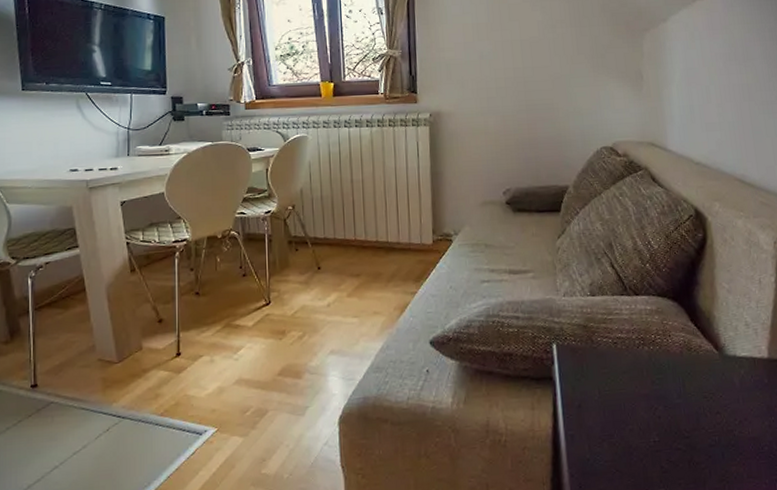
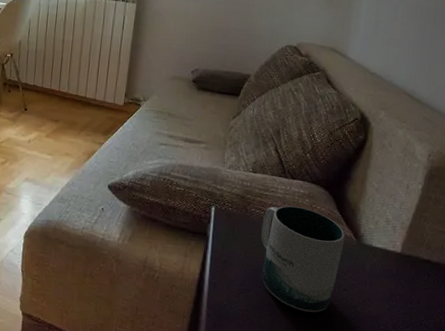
mug: none [612,325,706,448] -> present [261,205,346,313]

